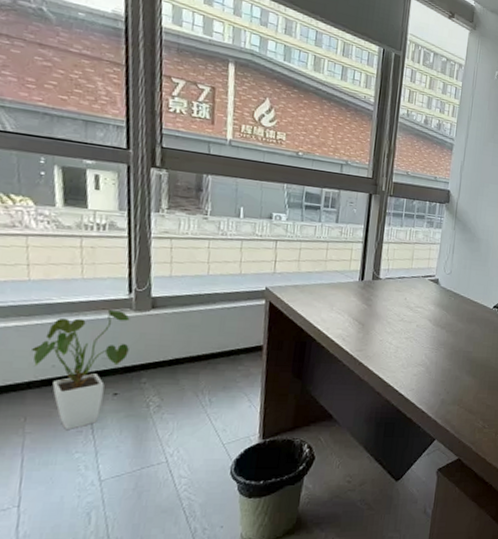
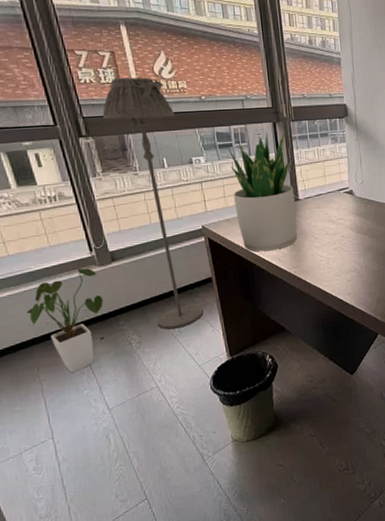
floor lamp: none [185,114,266,397] -> present [103,77,204,330]
planter: none [306,201,381,329] -> present [228,131,298,252]

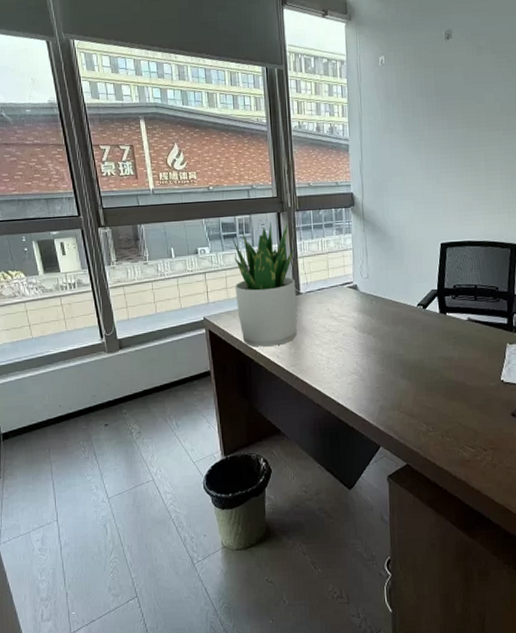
house plant: present [27,268,104,374] -> none [44,353,109,458]
floor lamp: present [103,77,204,330] -> none [120,169,201,422]

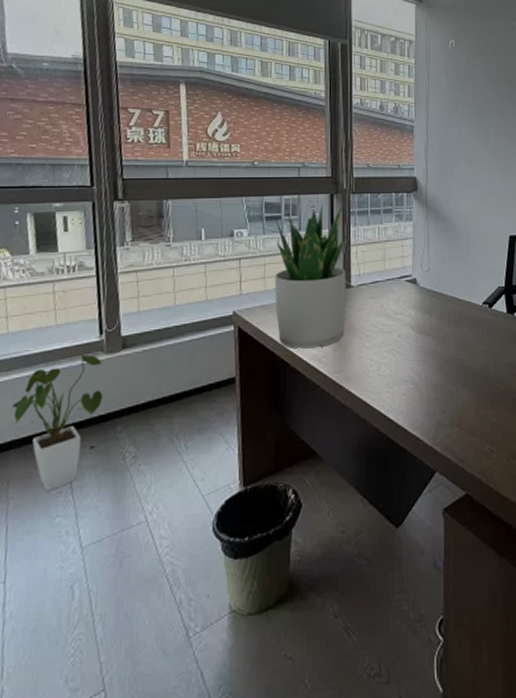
house plant: none [44,353,109,458] -> present [12,354,103,493]

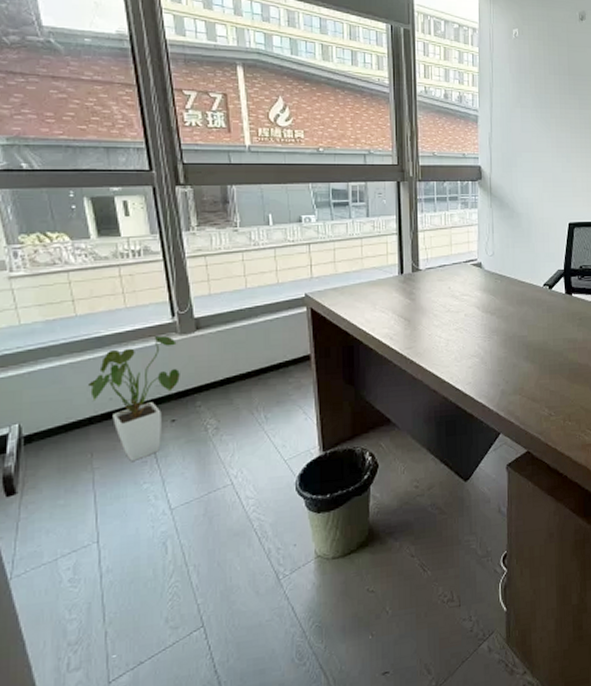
planter: present [274,203,348,349] -> none [343,191,415,328]

